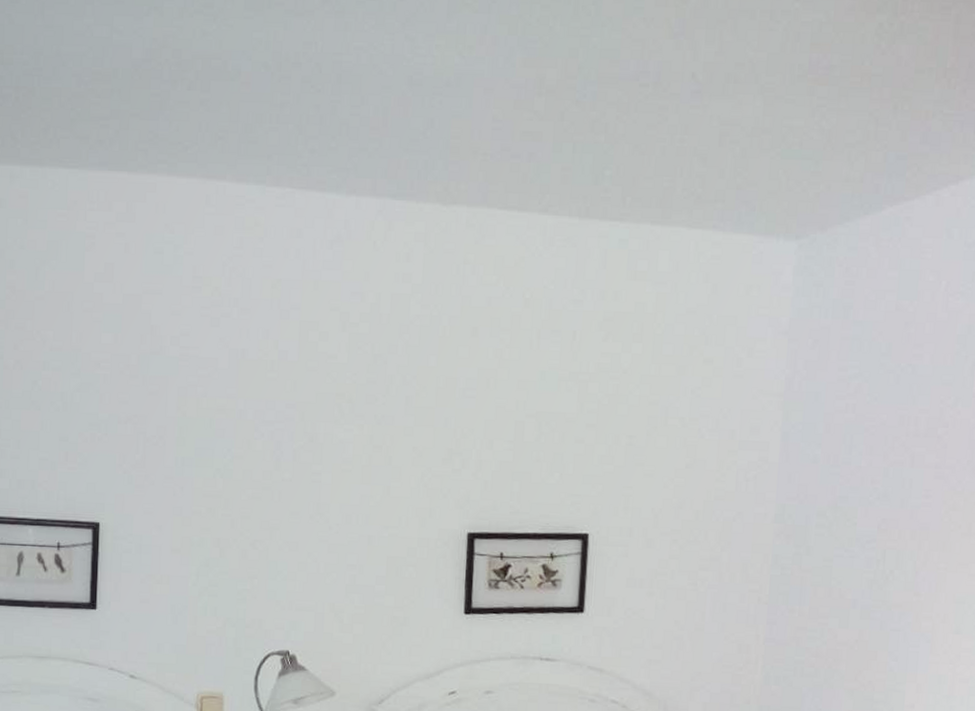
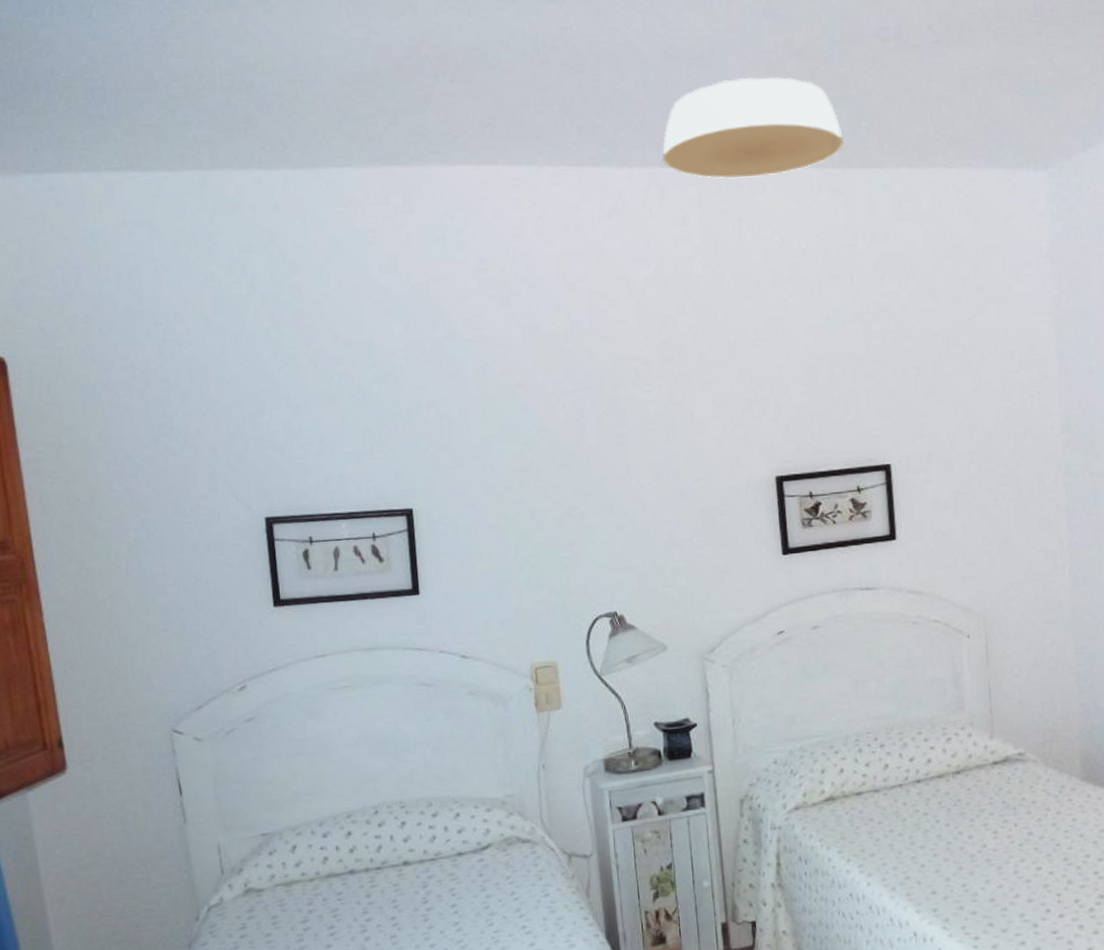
ceiling light: none [393,112,585,219] -> present [662,77,845,179]

